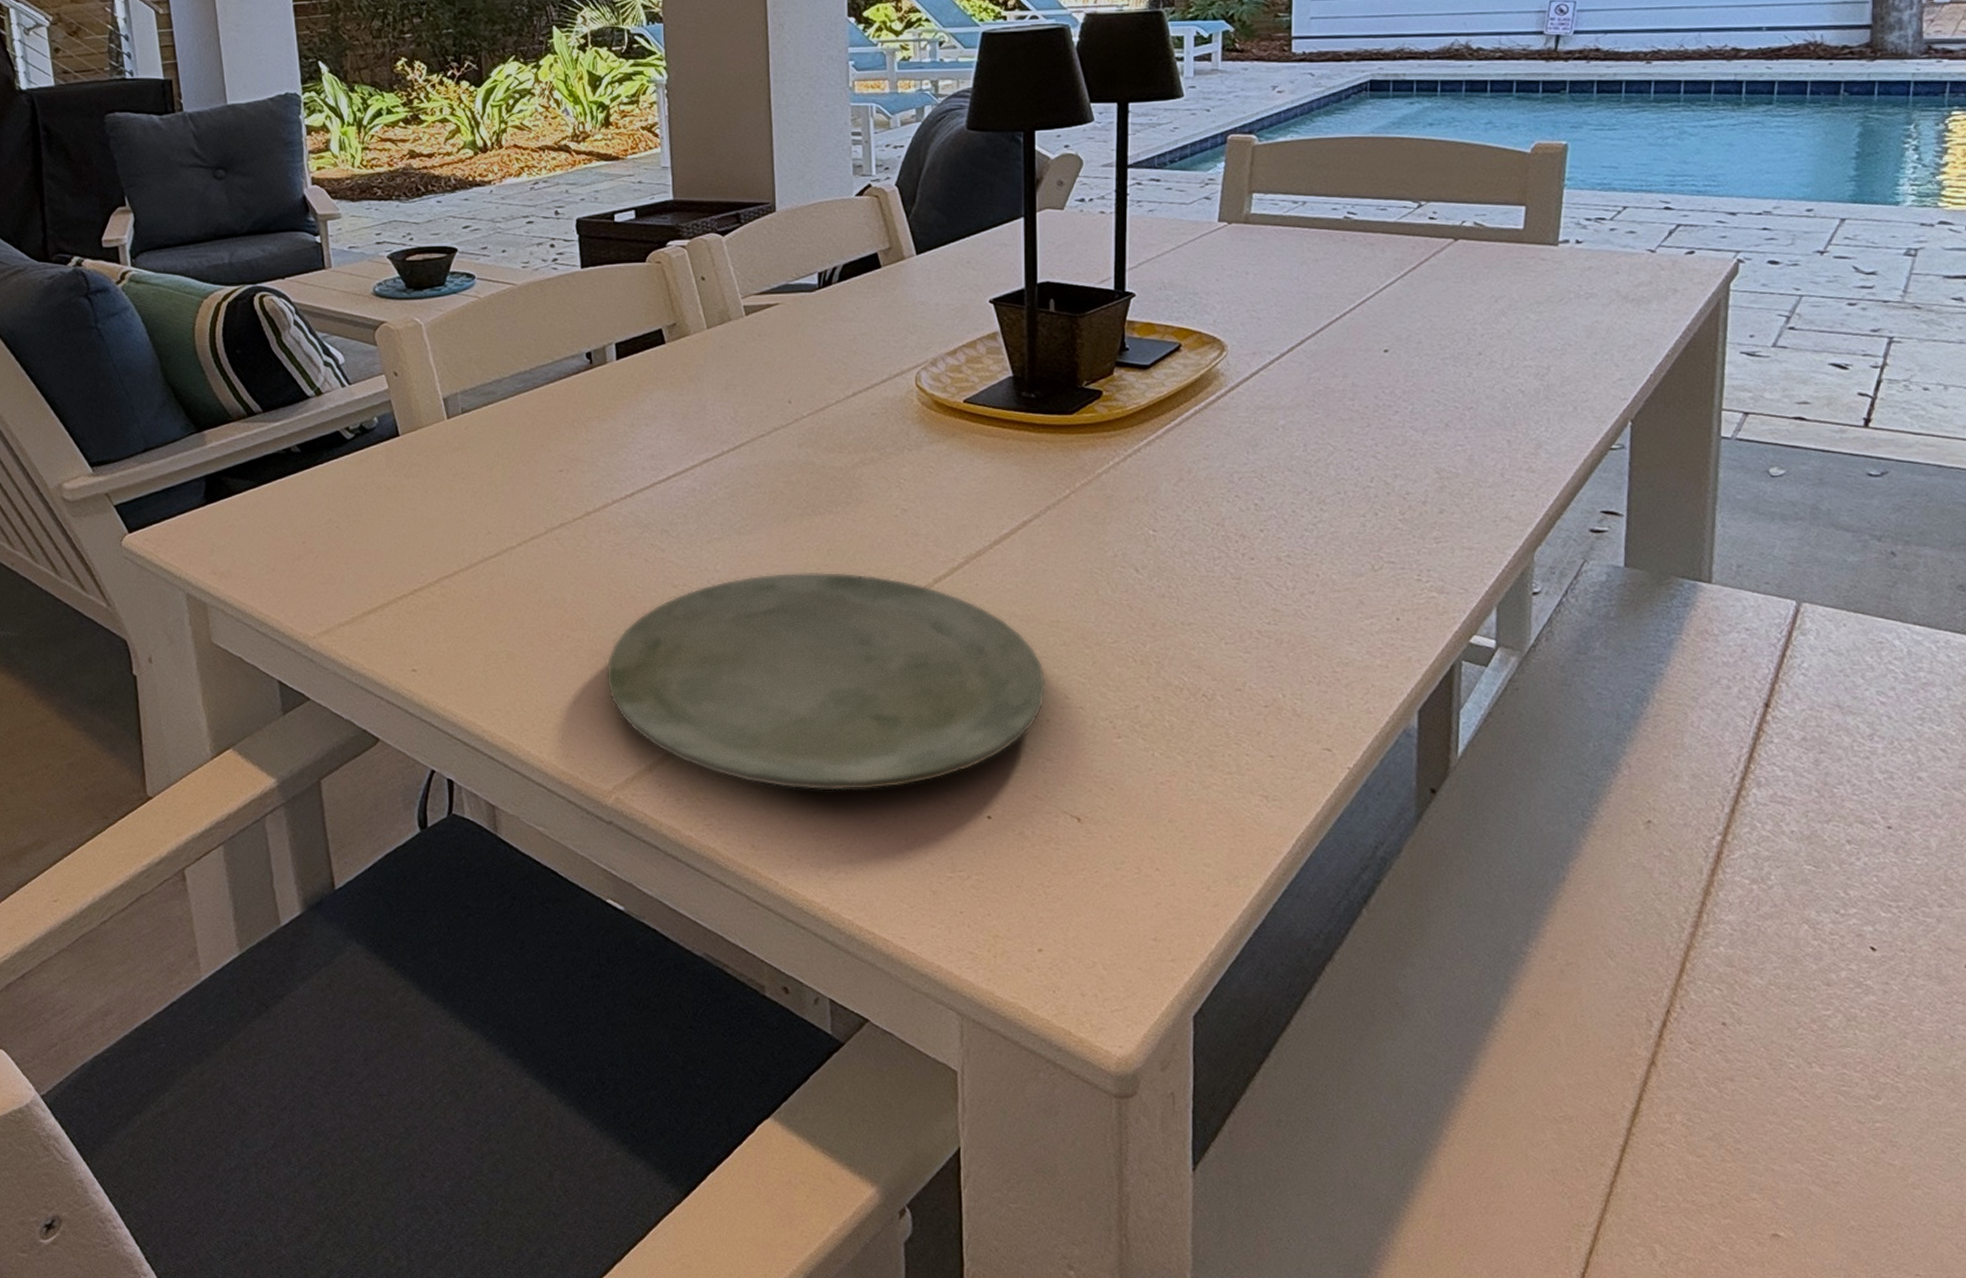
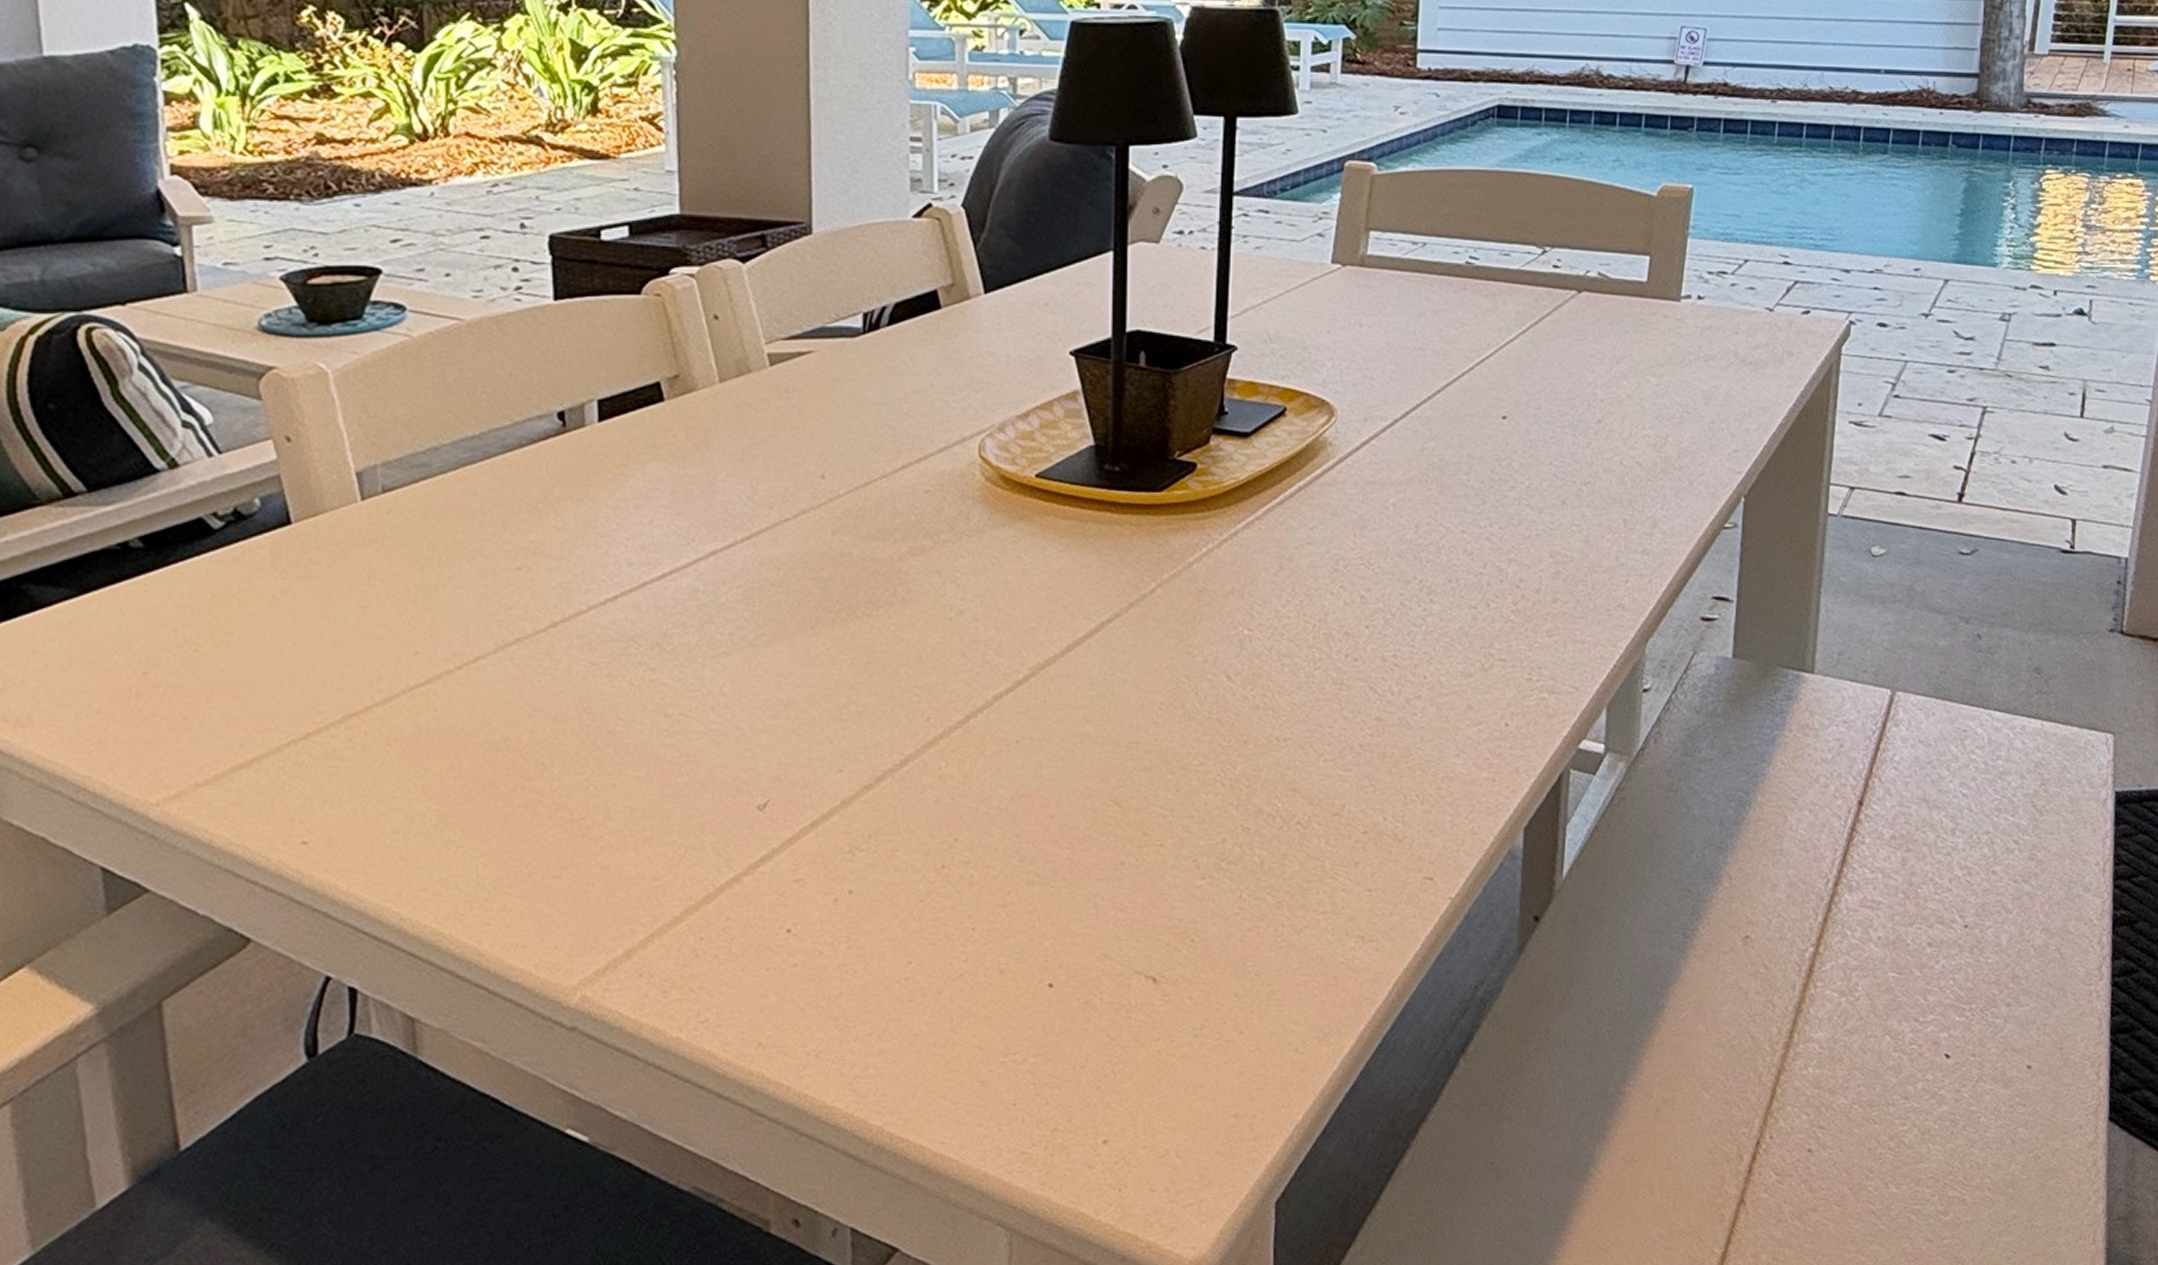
plate: present [605,571,1046,791] -> none [572,691,1121,968]

